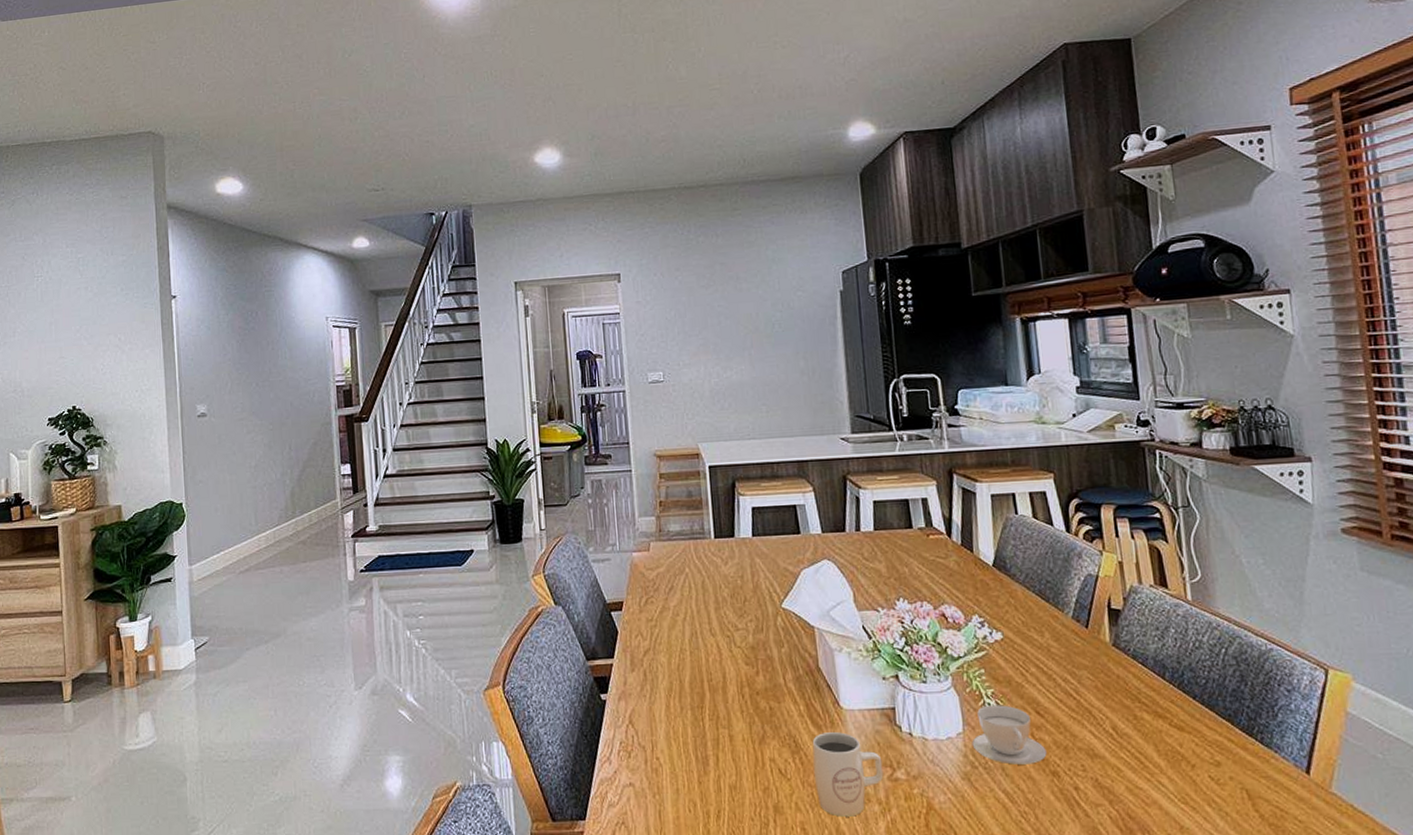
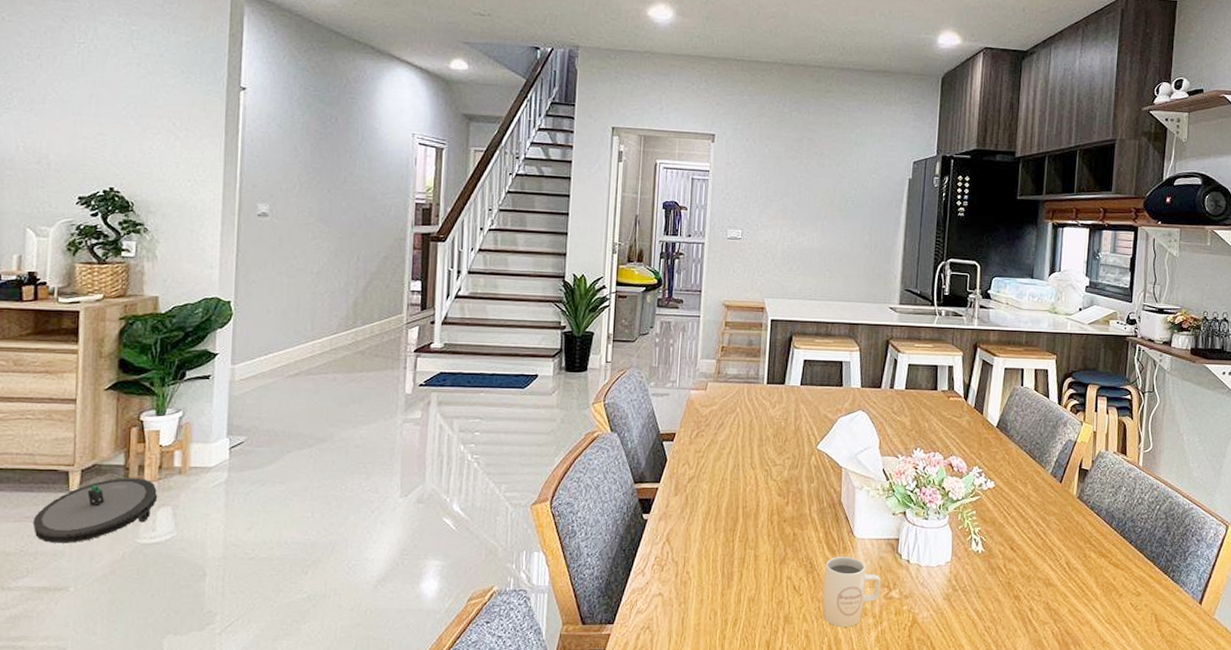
robot vacuum: none [36,684,138,753] -> present [32,478,158,543]
teacup: present [972,705,1047,765] -> none [956,540,1013,589]

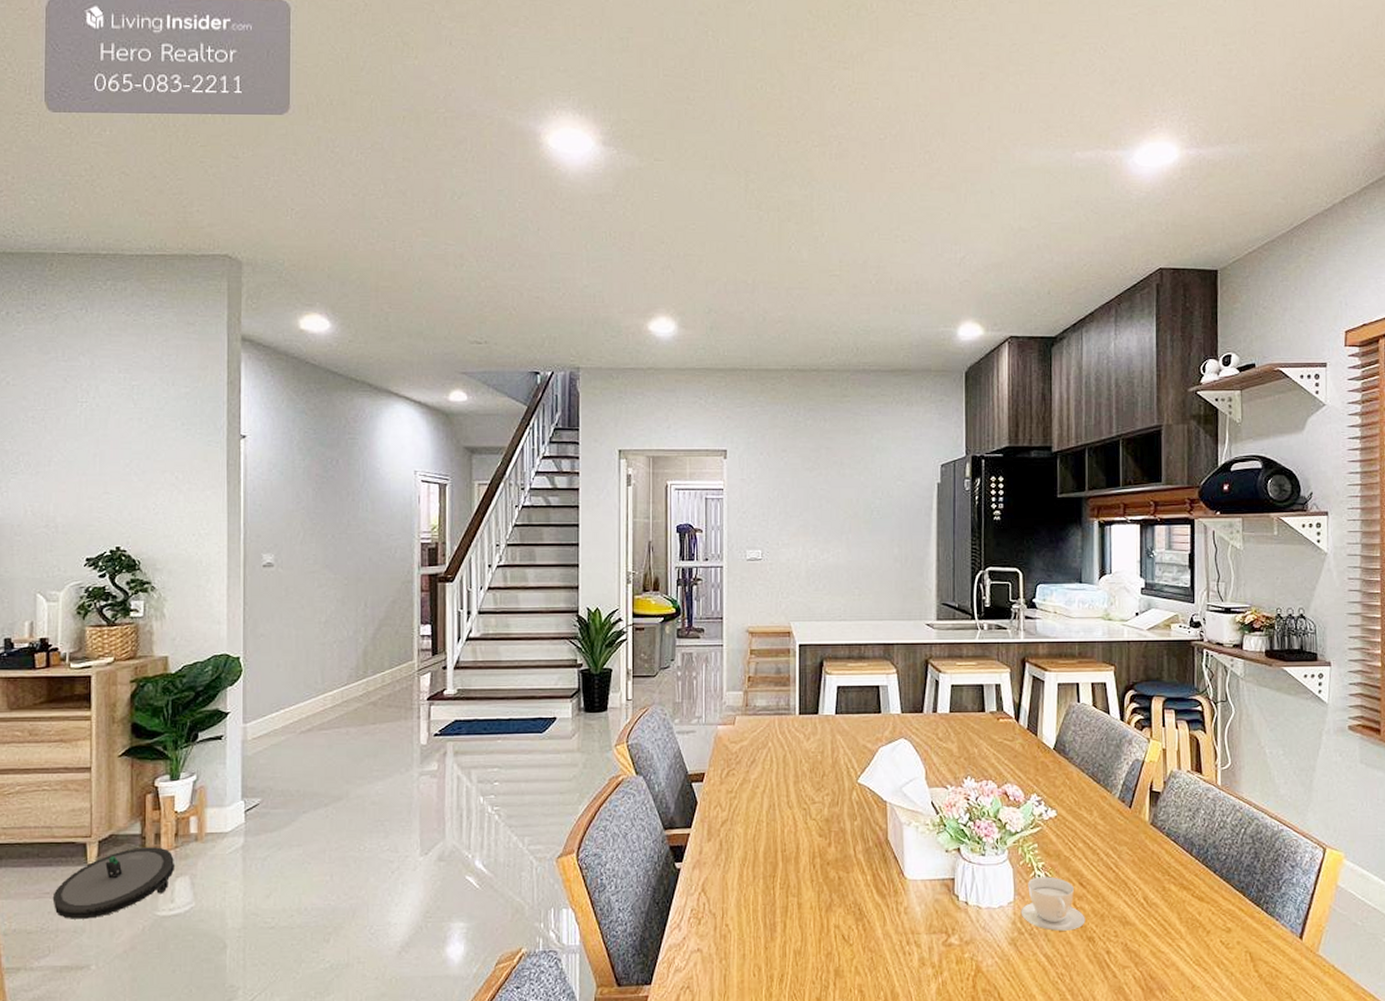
mug: present [822,556,882,627] -> none [874,900,939,980]
teacup: none [956,540,1013,589] -> present [1020,876,1085,931]

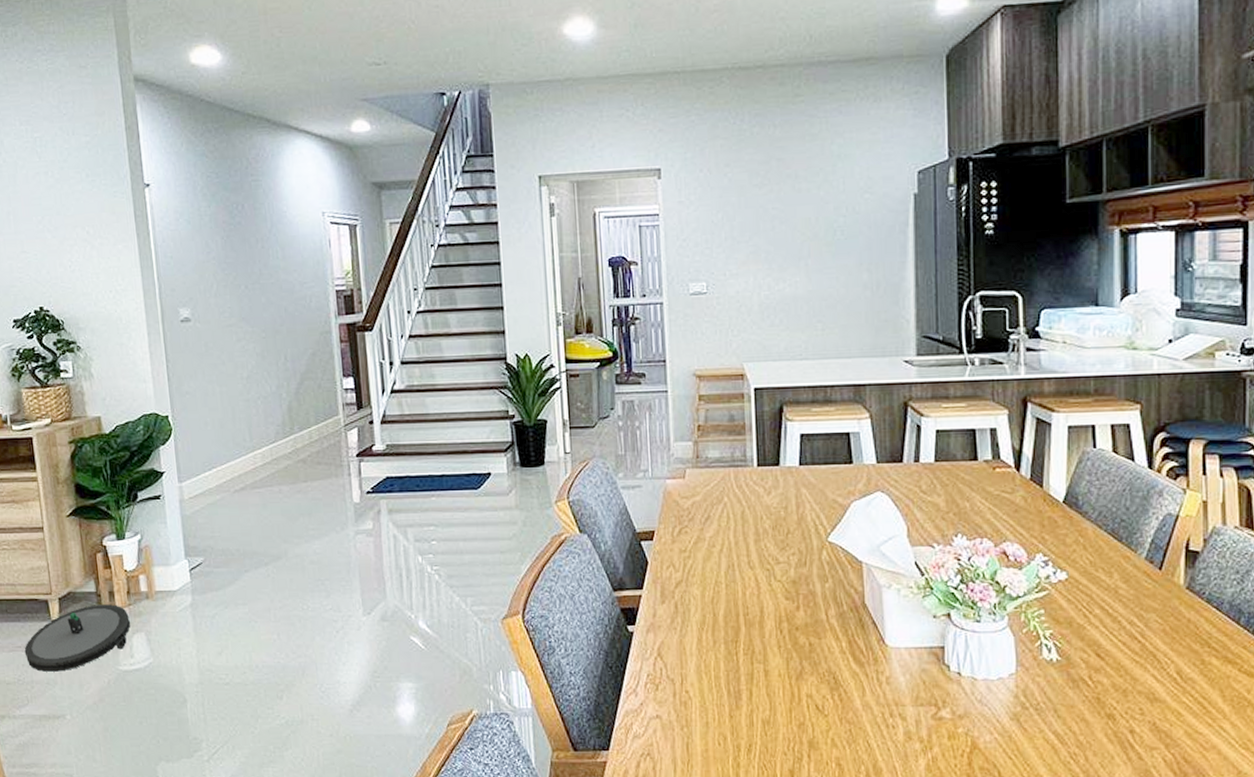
teacup: present [1020,876,1085,931] -> none [1024,646,1104,706]

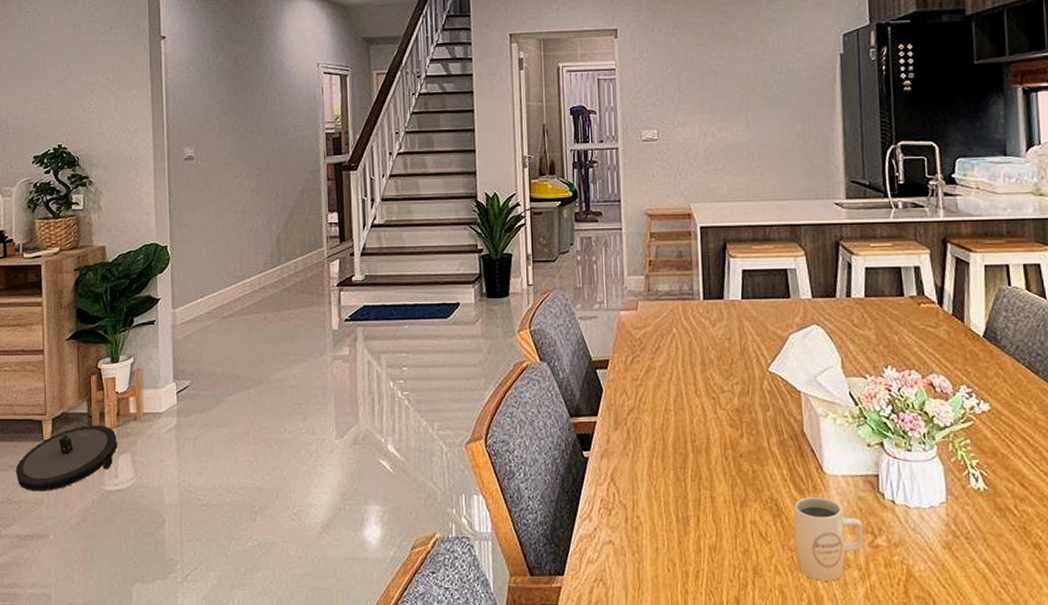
mug: none [852,669,927,754] -> present [793,496,865,581]

